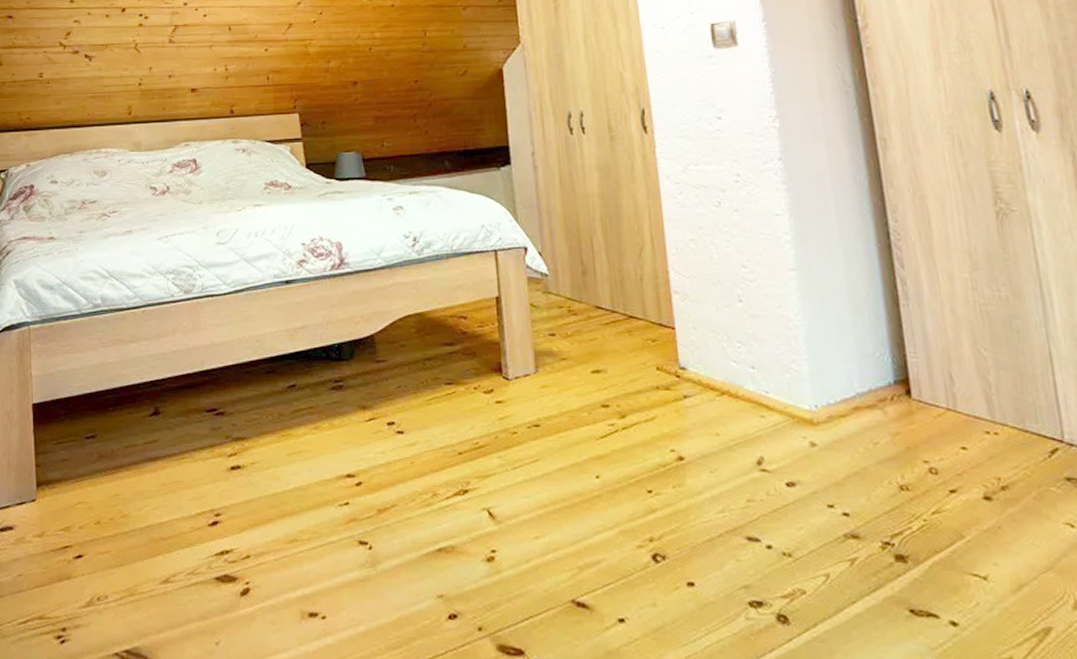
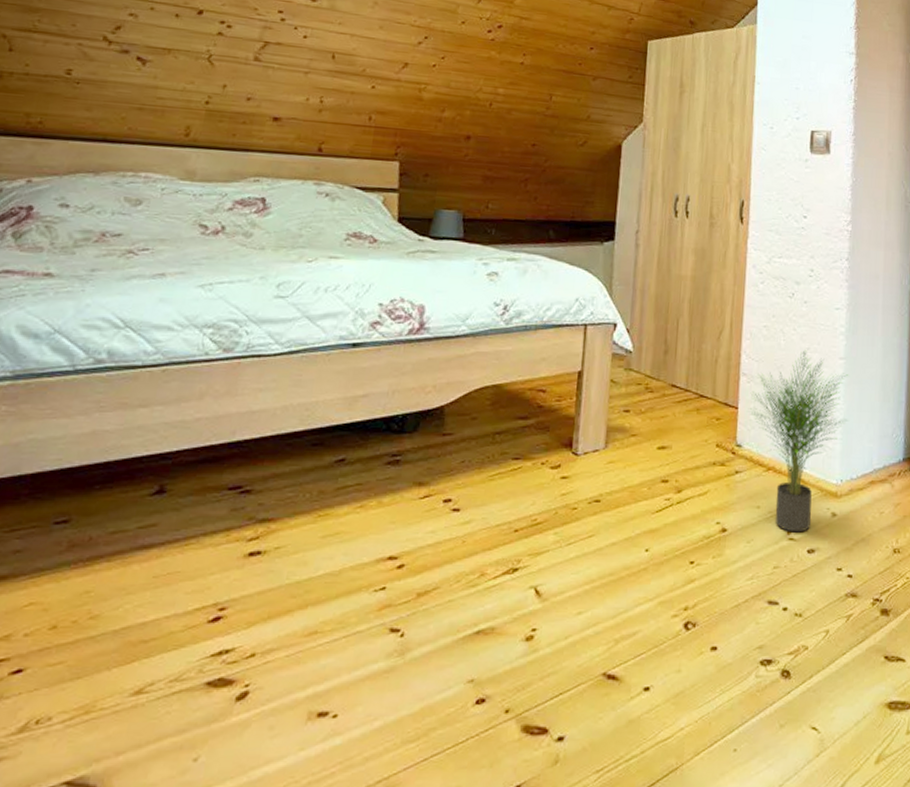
potted plant: none [686,261,813,464] -> present [749,349,849,533]

